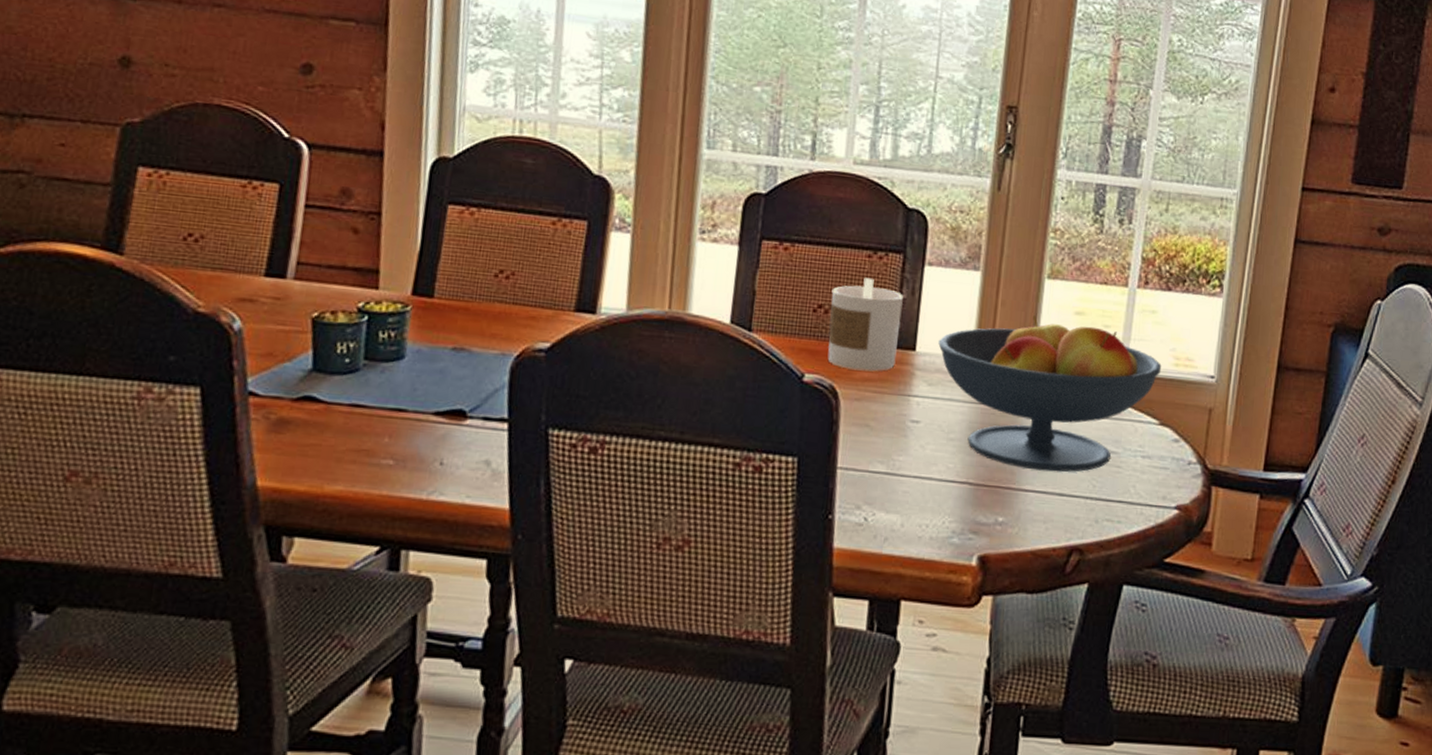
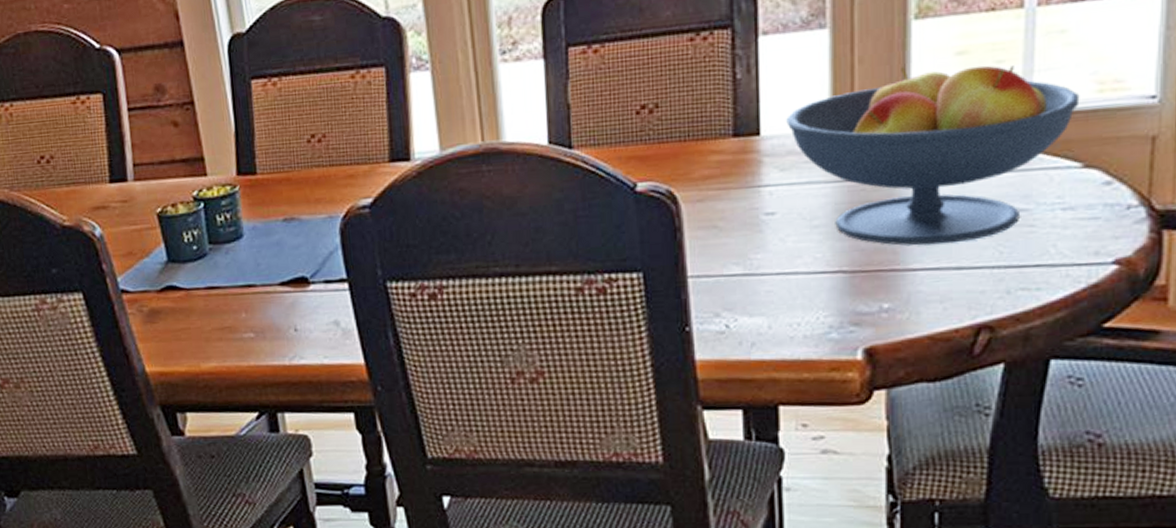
candle: present [827,277,903,372] -> none [654,63,739,170]

